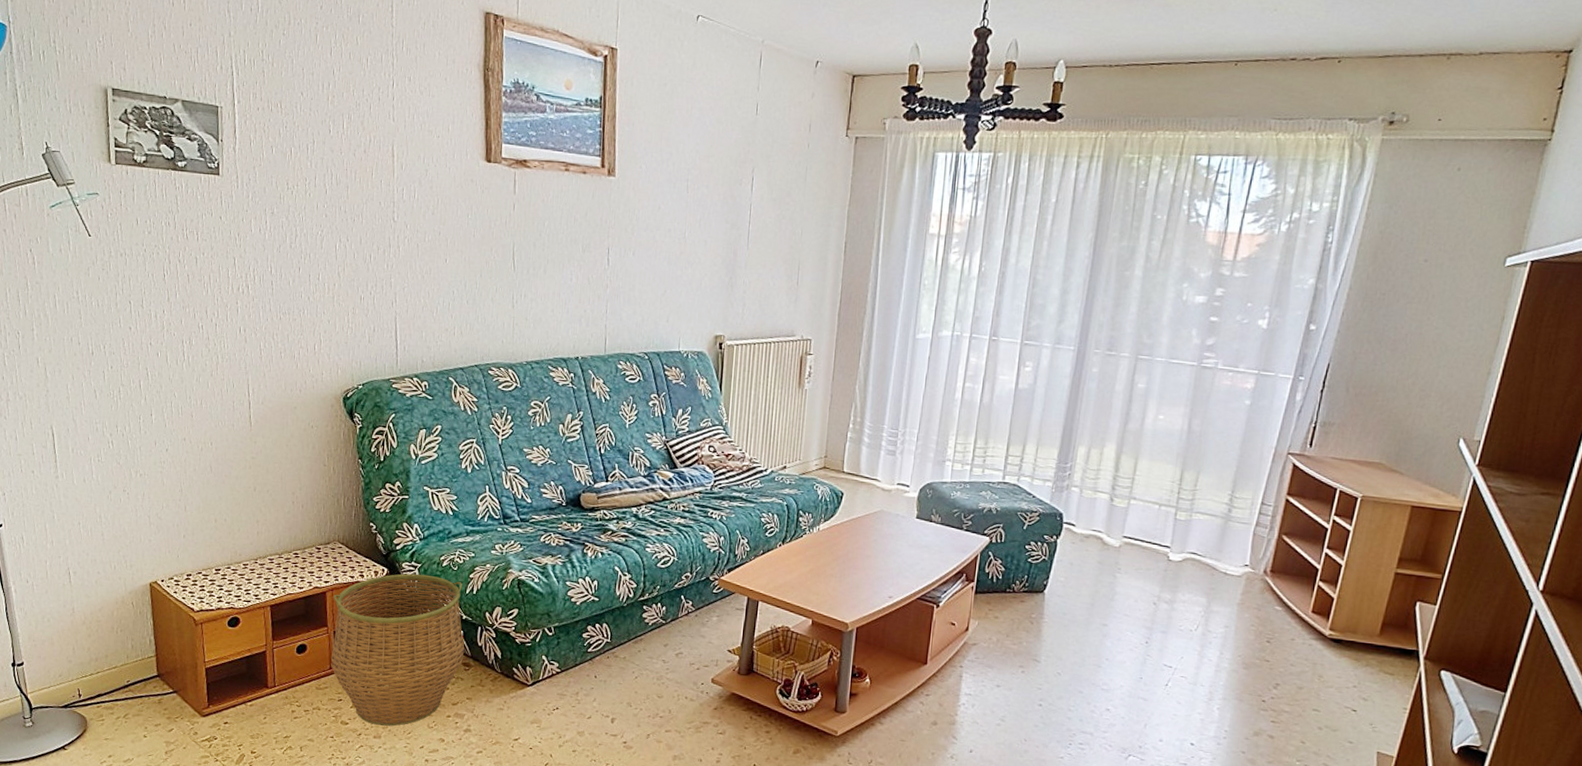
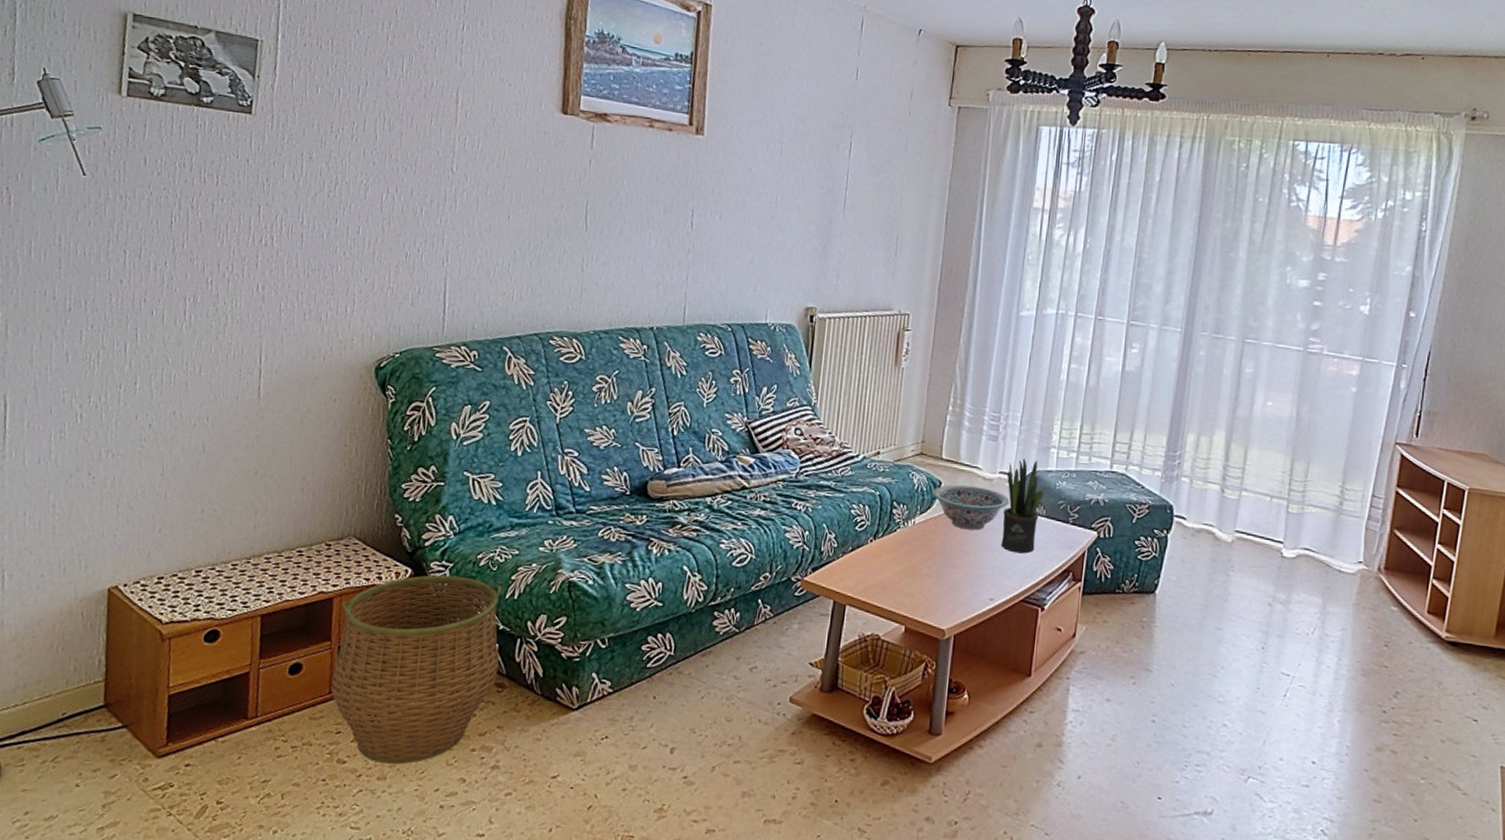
decorative bowl: none [835,495,907,536] -> present [932,484,1010,531]
potted plant: none [899,471,940,557] -> present [1001,459,1045,554]

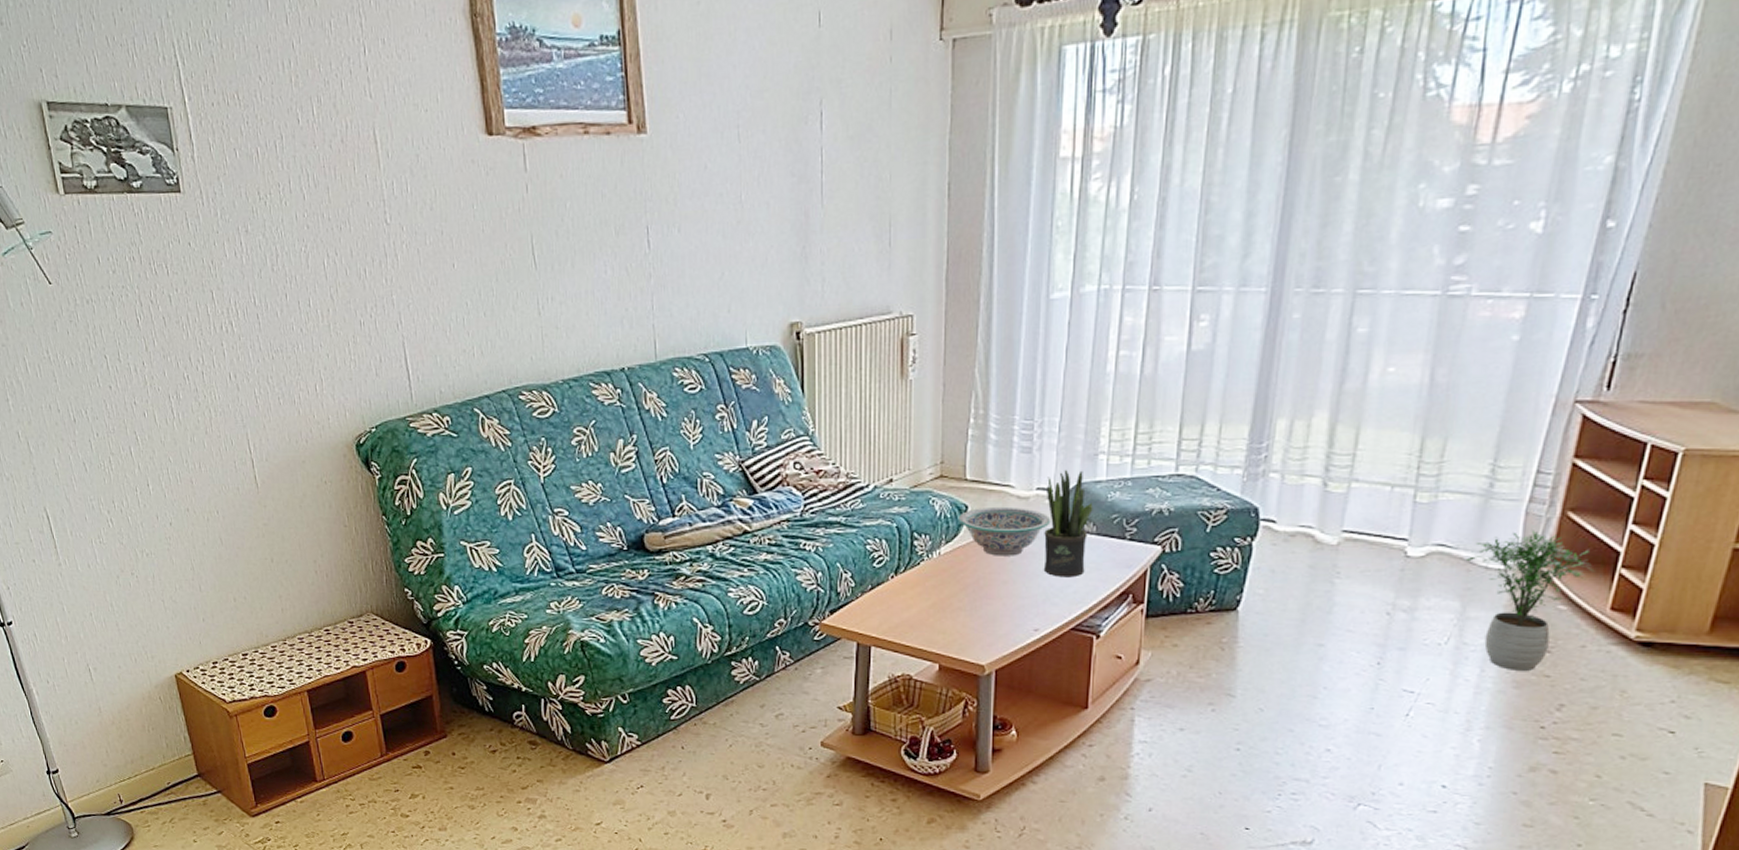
basket: present [331,575,502,764] -> none [374,643,528,817]
potted plant: none [1324,542,1415,661] -> present [1465,530,1595,671]

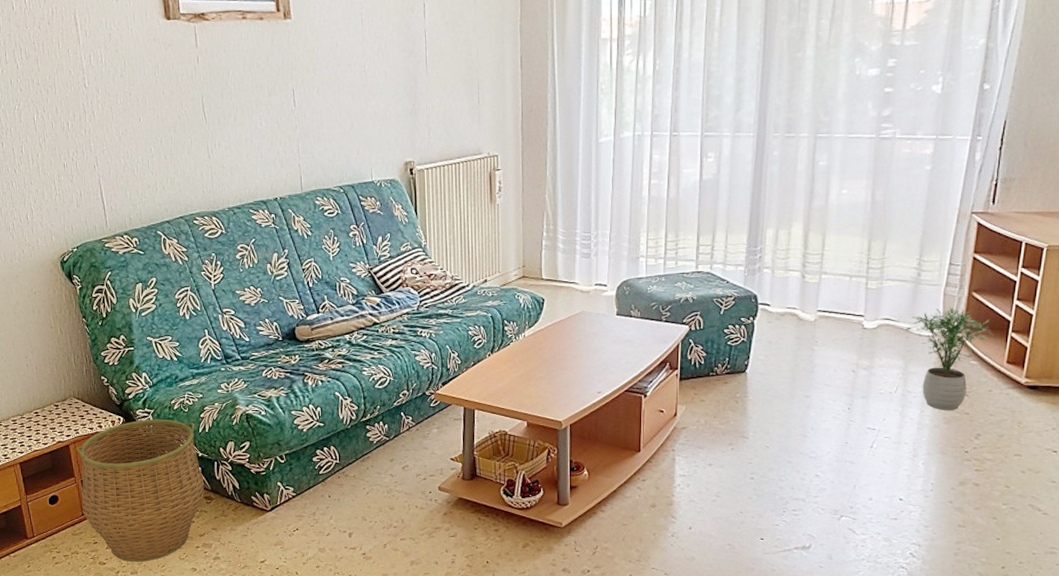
basket: none [374,643,528,817] -> present [76,419,204,562]
decorative bowl: present [958,506,1051,556] -> none [537,298,607,337]
potted plant: present [1043,470,1093,578] -> none [602,270,637,352]

